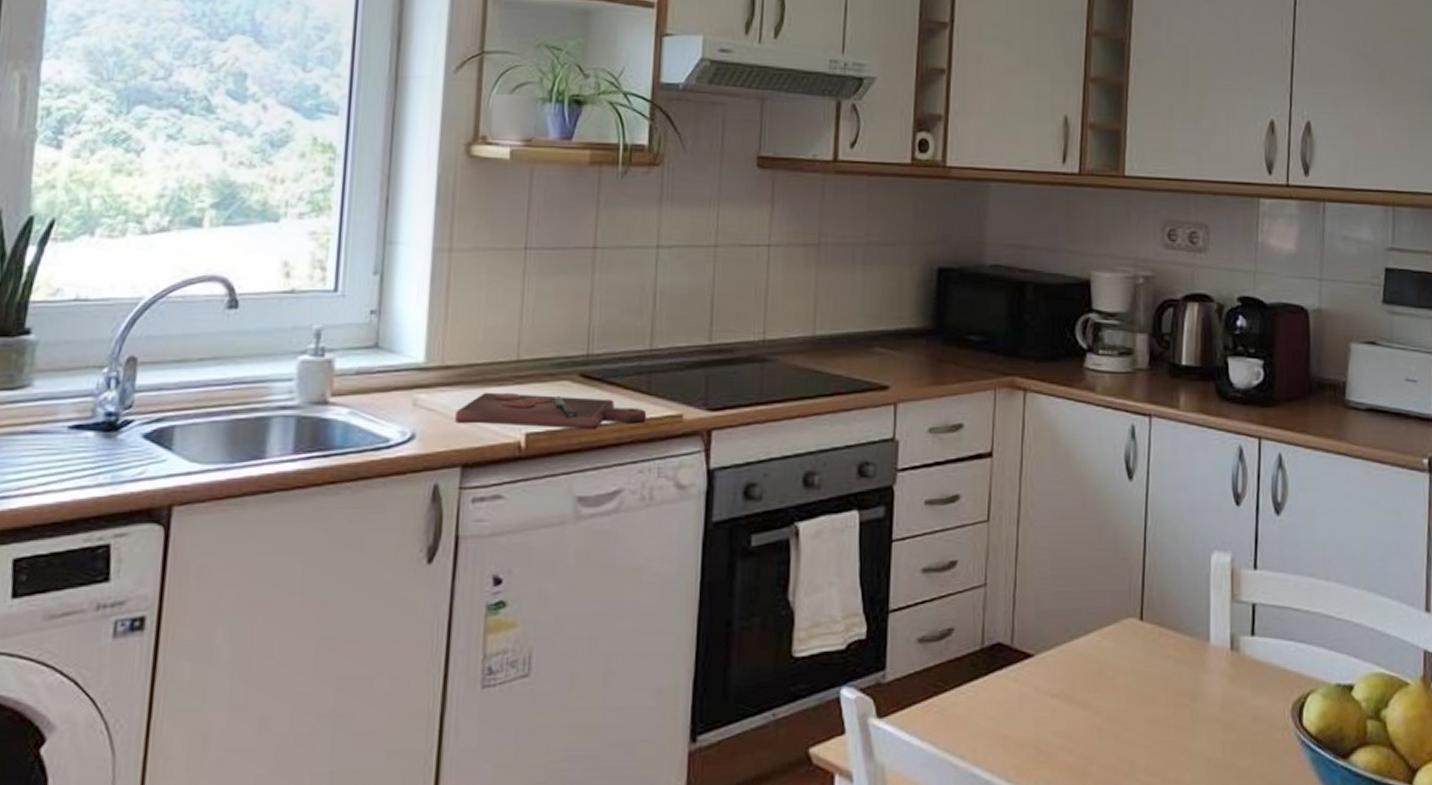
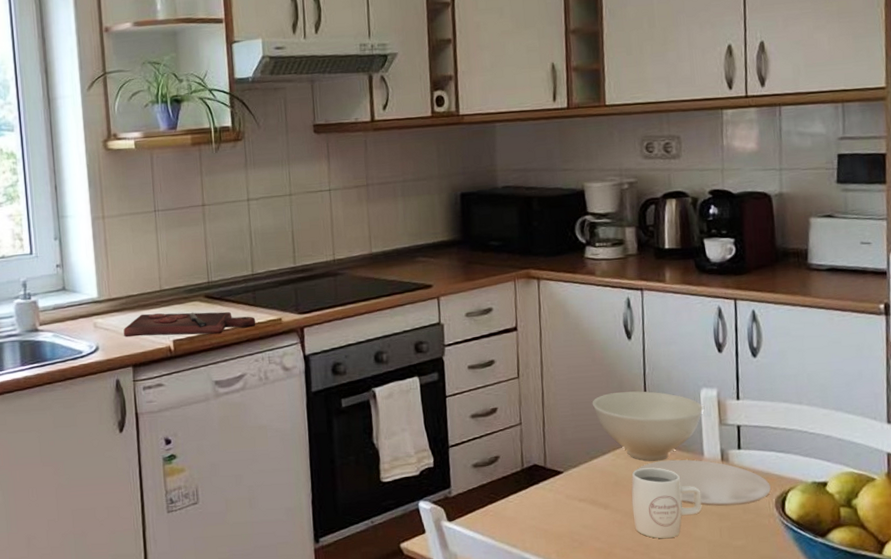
mug: present [489,93,540,143] -> none [115,100,151,137]
bowl: none [1078,550,1214,646] -> present [592,391,704,461]
mug: none [1117,655,1203,754] -> present [631,467,702,539]
plate: none [1126,645,1287,713] -> present [636,459,771,507]

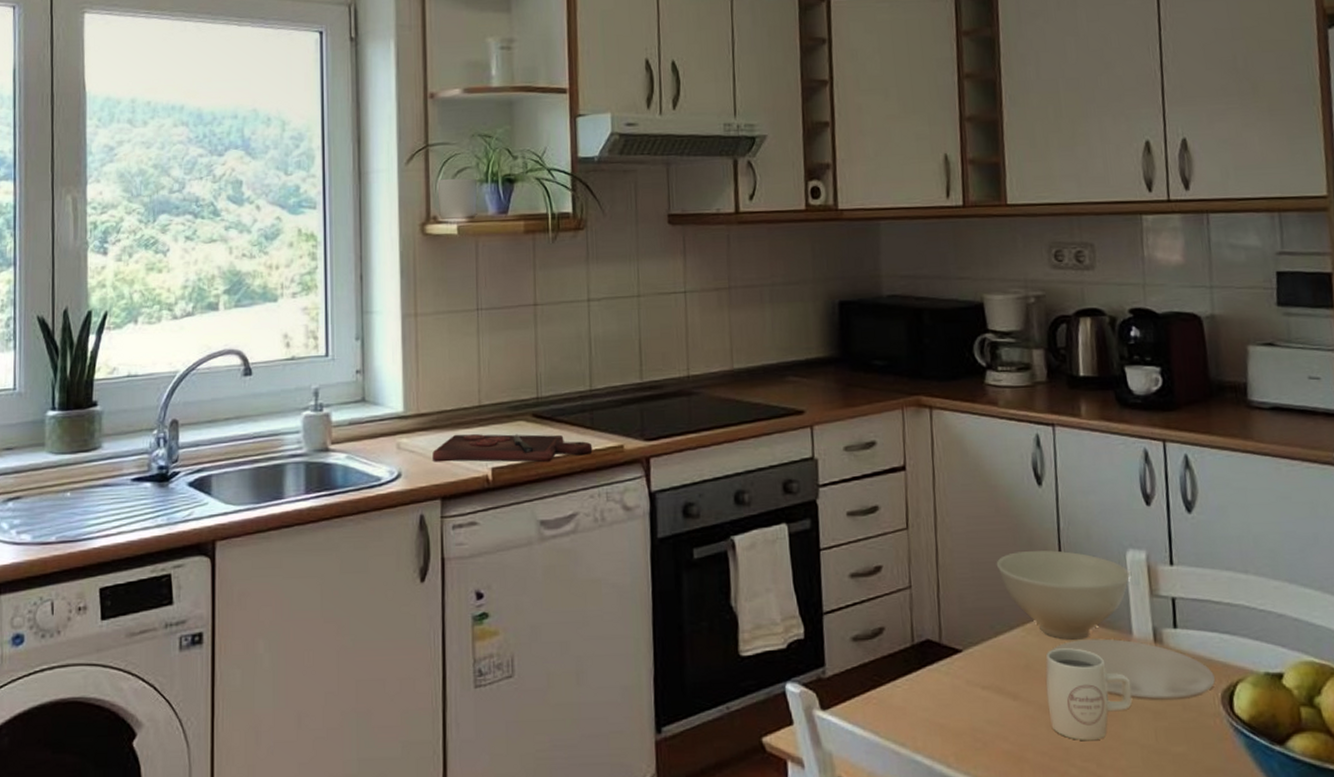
mug: none [115,100,151,137] -> present [437,178,478,220]

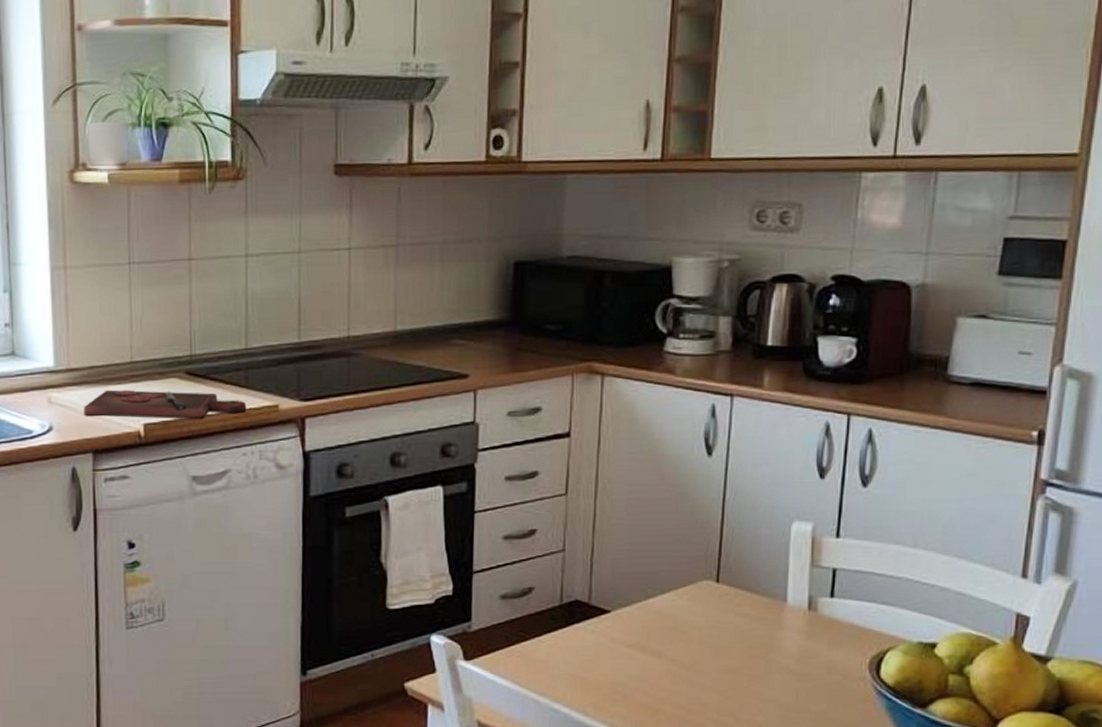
bowl: present [996,550,1131,640] -> none [654,520,793,605]
mug: present [1045,648,1132,741] -> none [691,613,778,698]
plate: present [1051,638,1215,701] -> none [702,605,865,664]

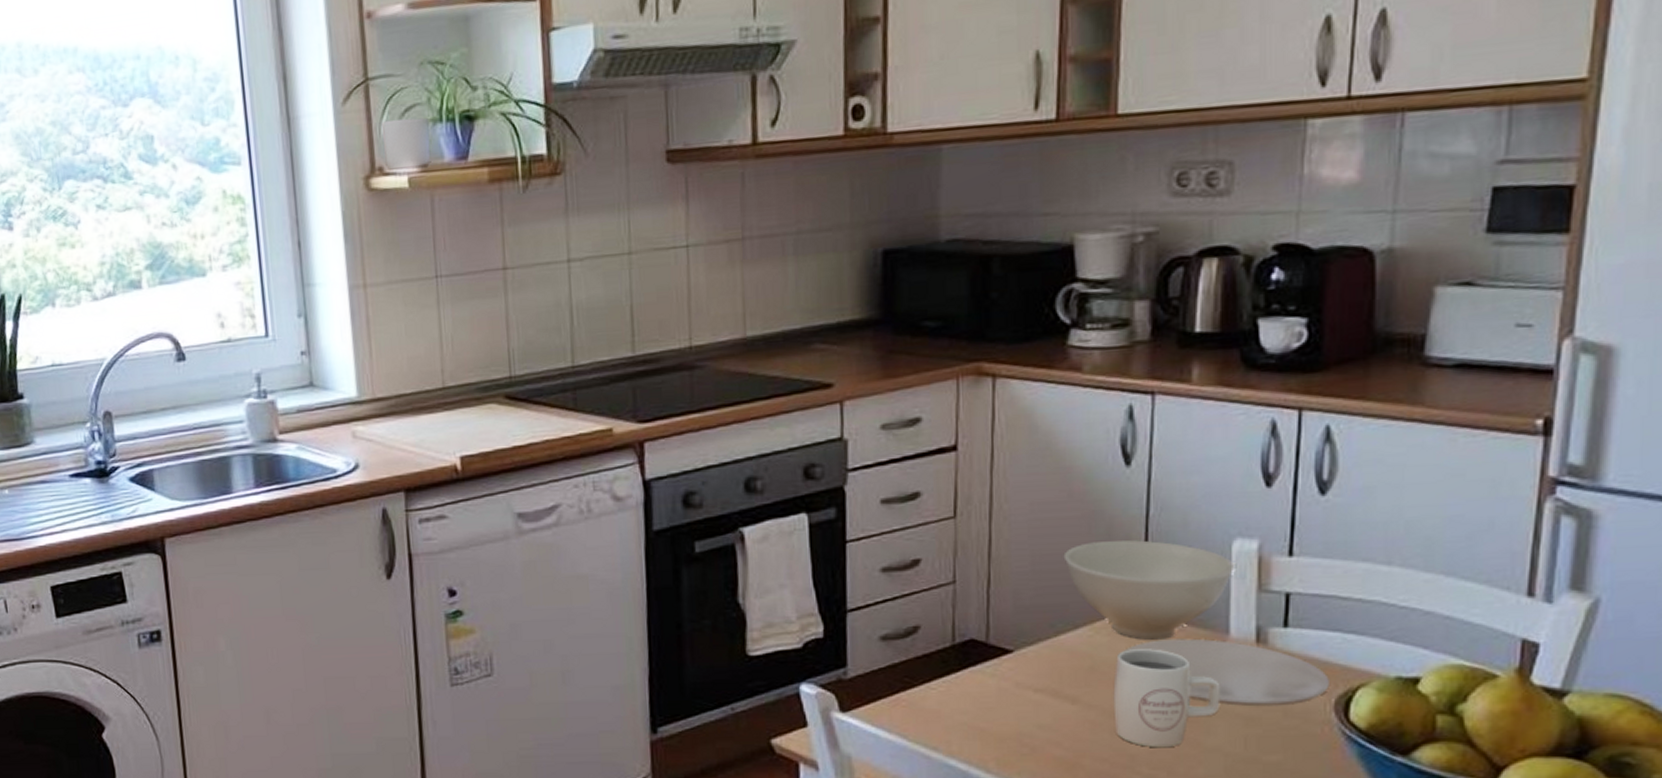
cutting board: present [84,389,247,420] -> none [392,418,576,451]
bowl: none [654,520,793,605] -> present [1063,540,1235,640]
mug: none [691,613,778,698] -> present [1113,649,1221,748]
plate: none [702,605,865,664] -> present [1124,638,1329,707]

